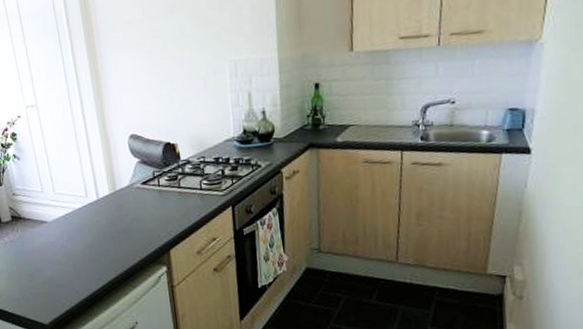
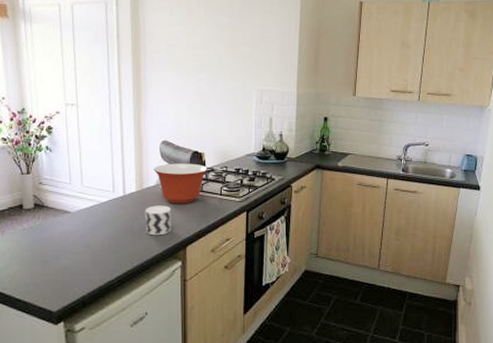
cup: none [121,206,151,241] -> present [145,205,171,236]
mixing bowl: none [124,156,183,204] -> present [153,163,208,204]

